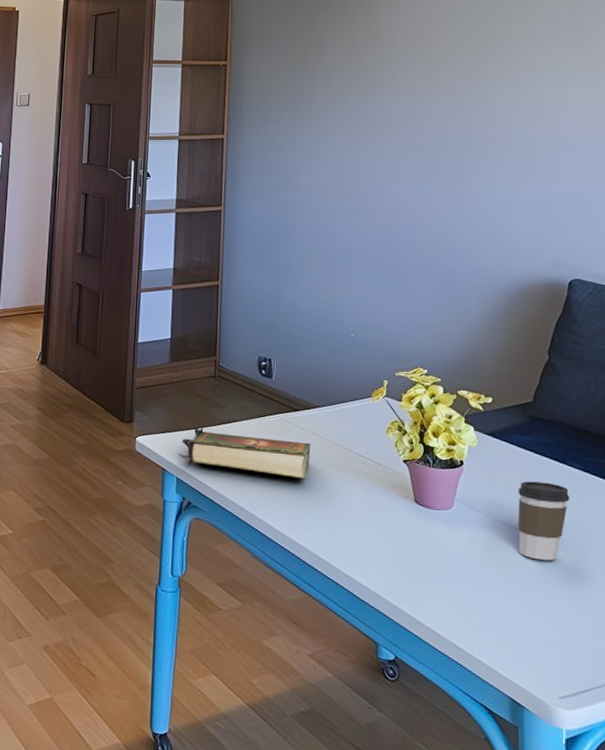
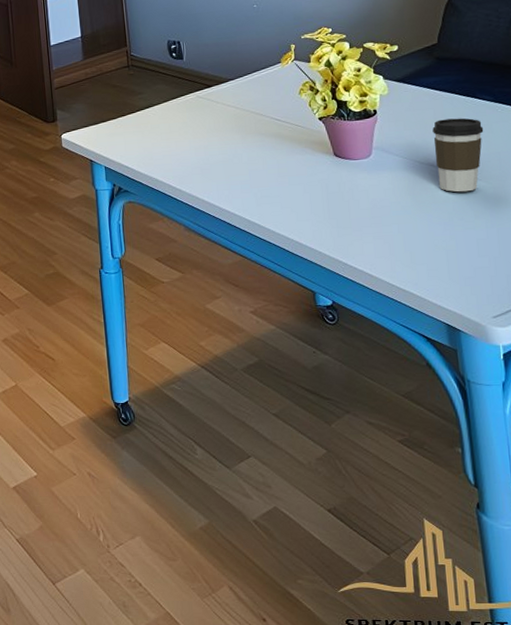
book: present [178,426,311,479] -> none [103,115,230,154]

